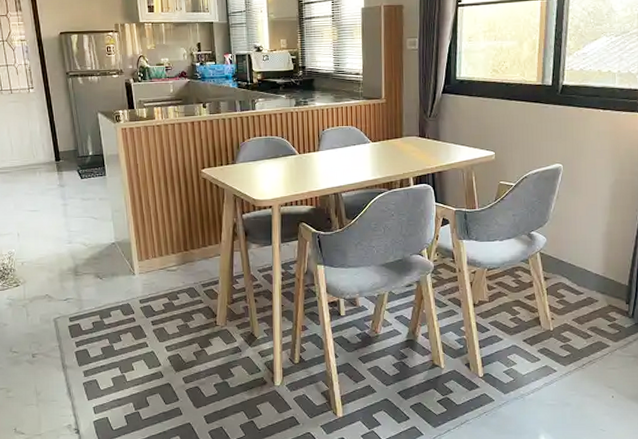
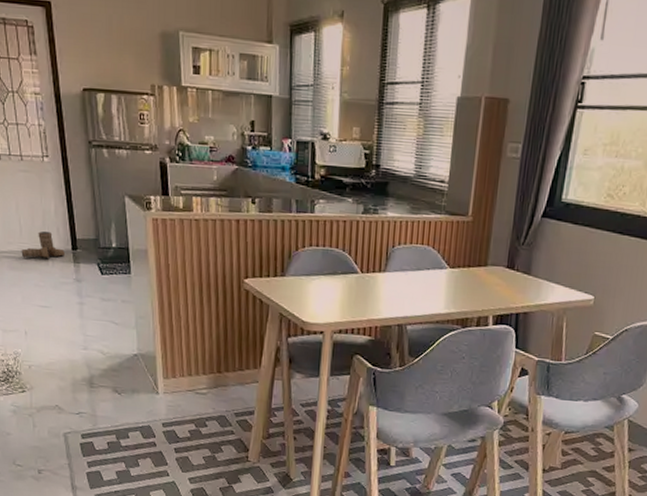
boots: none [13,149,49,172] -> present [21,231,65,259]

